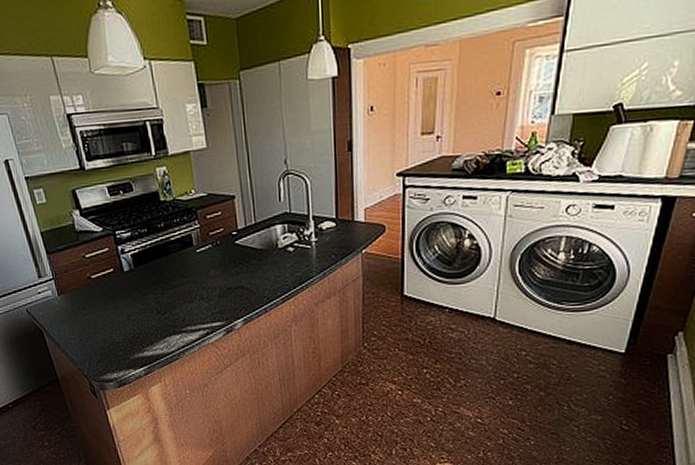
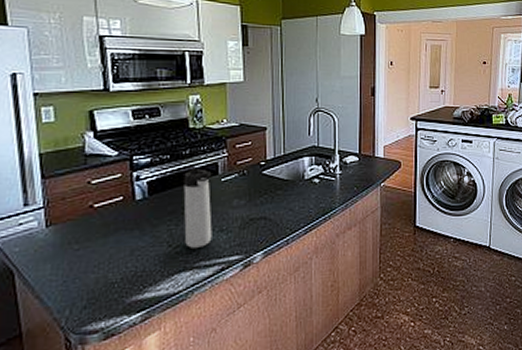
thermos bottle: none [162,239,195,315] -> present [183,167,212,248]

